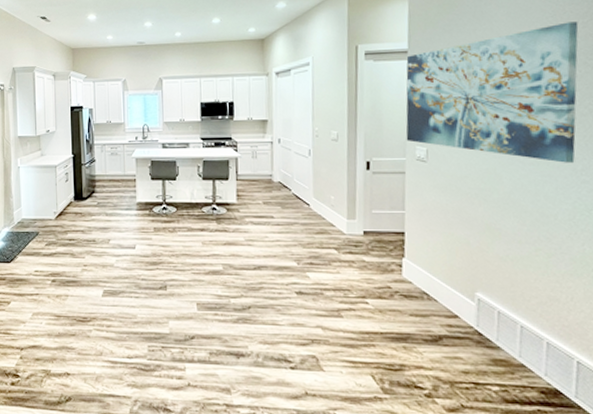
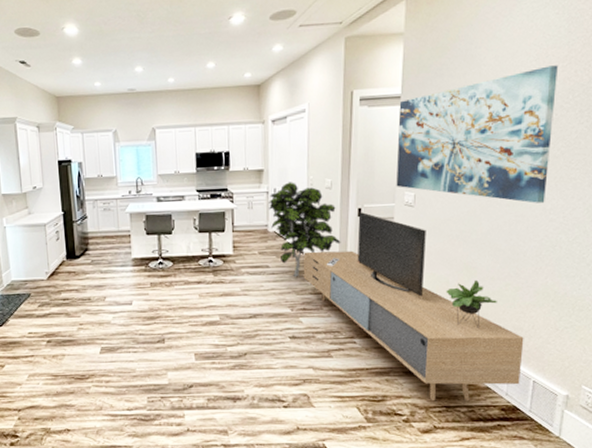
indoor plant: none [273,133,349,230] -> present [269,182,341,277]
media console: none [309,166,563,379] -> present [303,212,524,402]

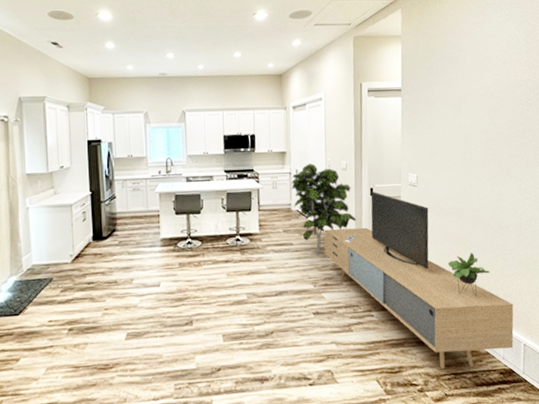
wall art: present [396,65,559,203] -> none [400,68,521,184]

